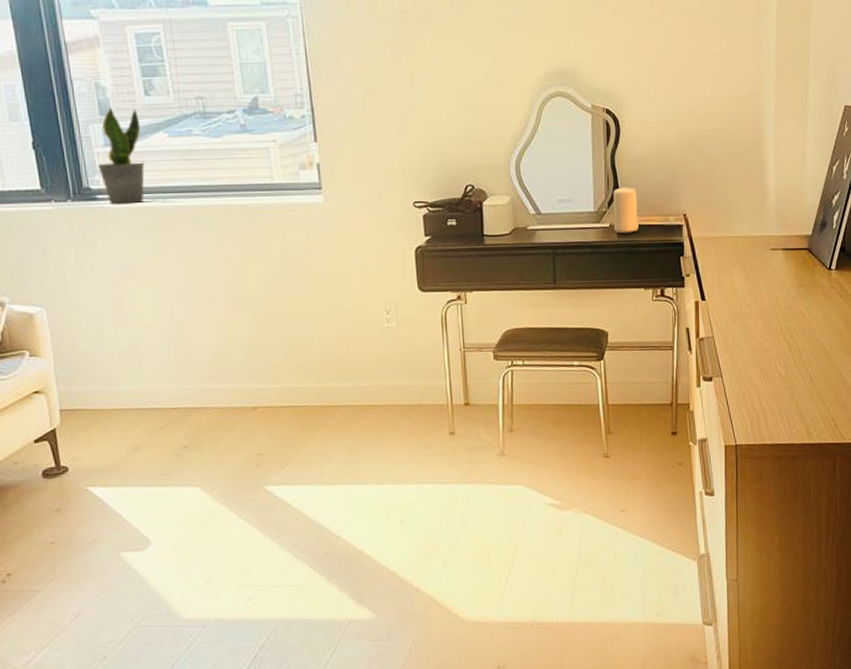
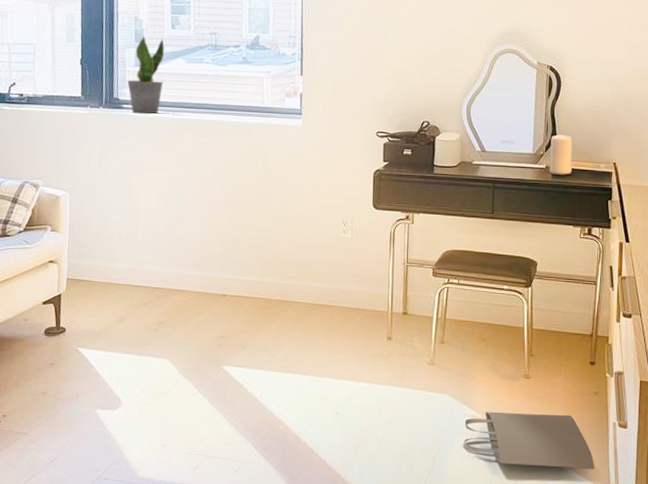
tote bag: none [544,489,683,550] -> present [463,411,595,470]

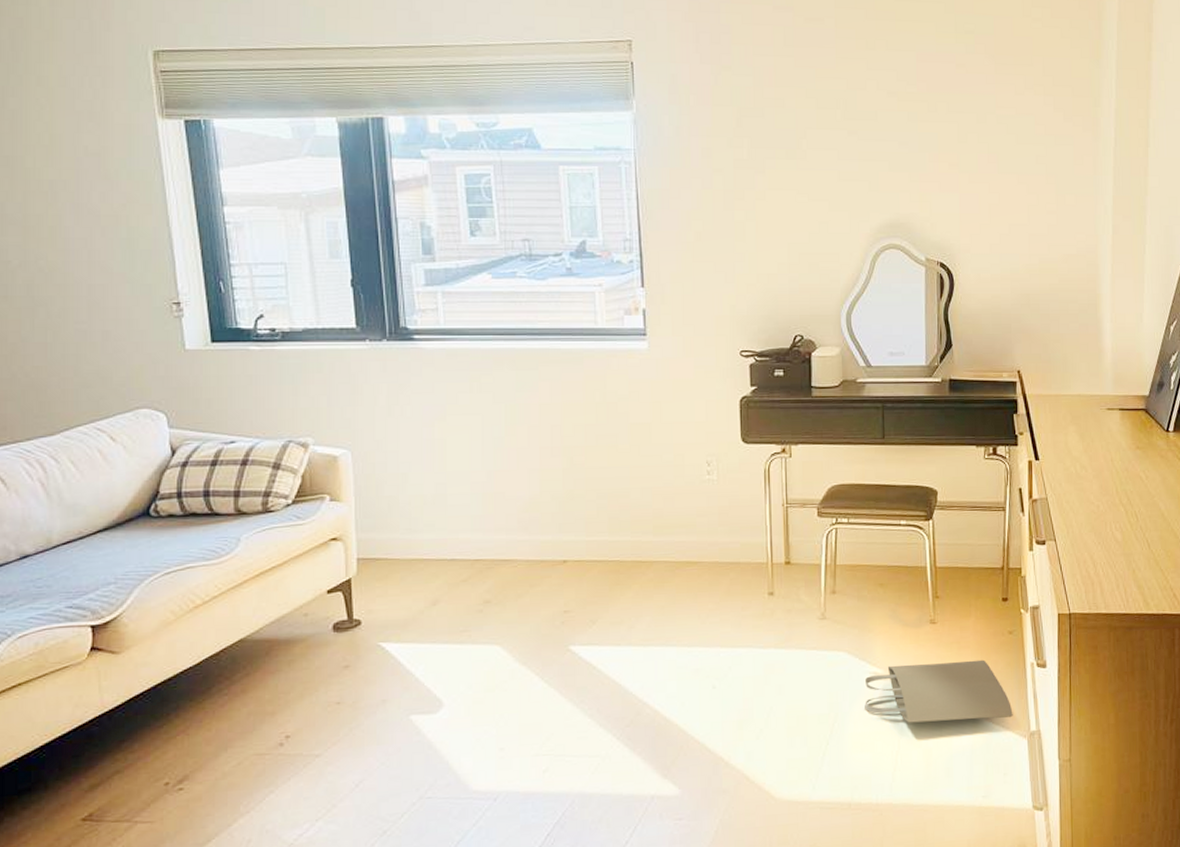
potted plant: present [127,36,165,115] -> none [416,247,466,346]
candle: present [549,134,572,175] -> none [945,342,971,389]

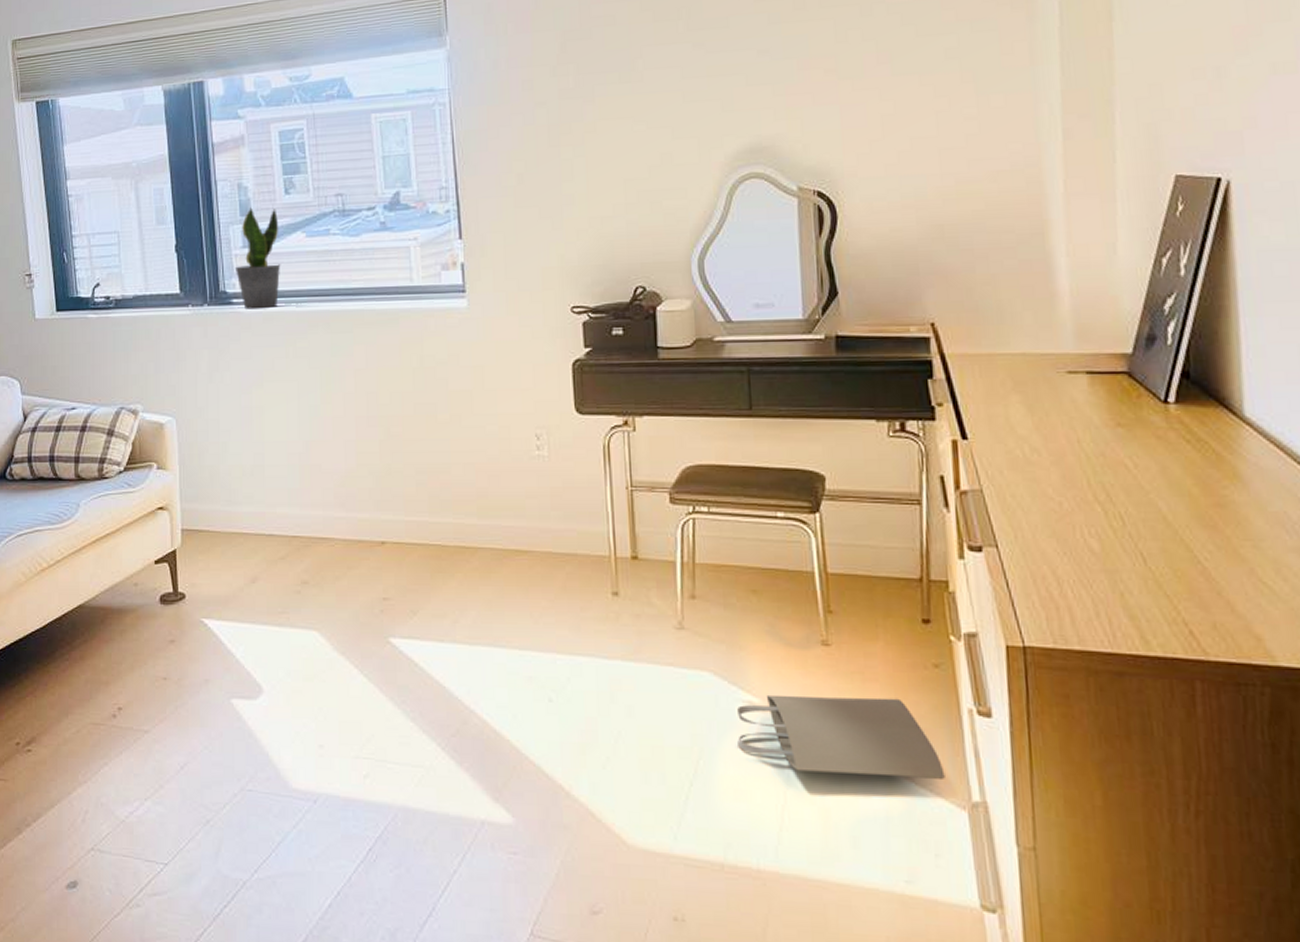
potted plant: none [416,247,466,346] -> present [234,207,281,310]

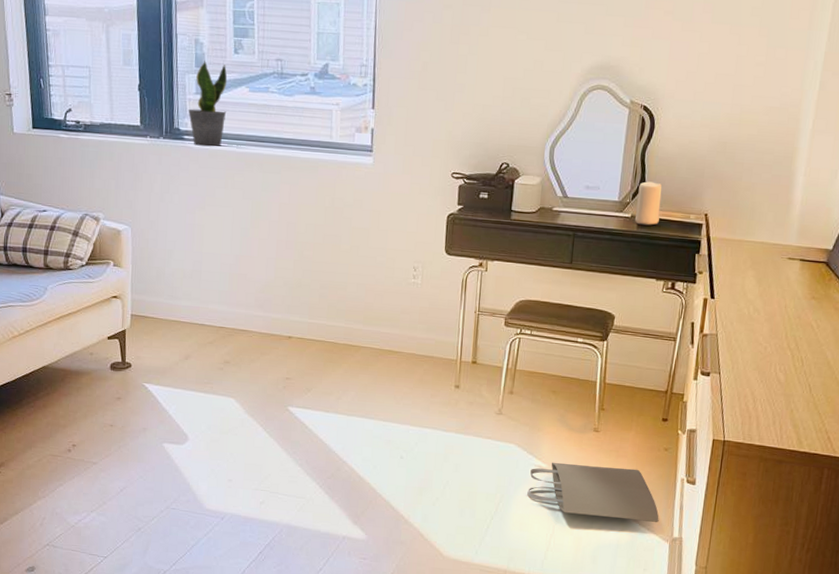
candle: none [829,288,866,348] -> present [634,181,662,226]

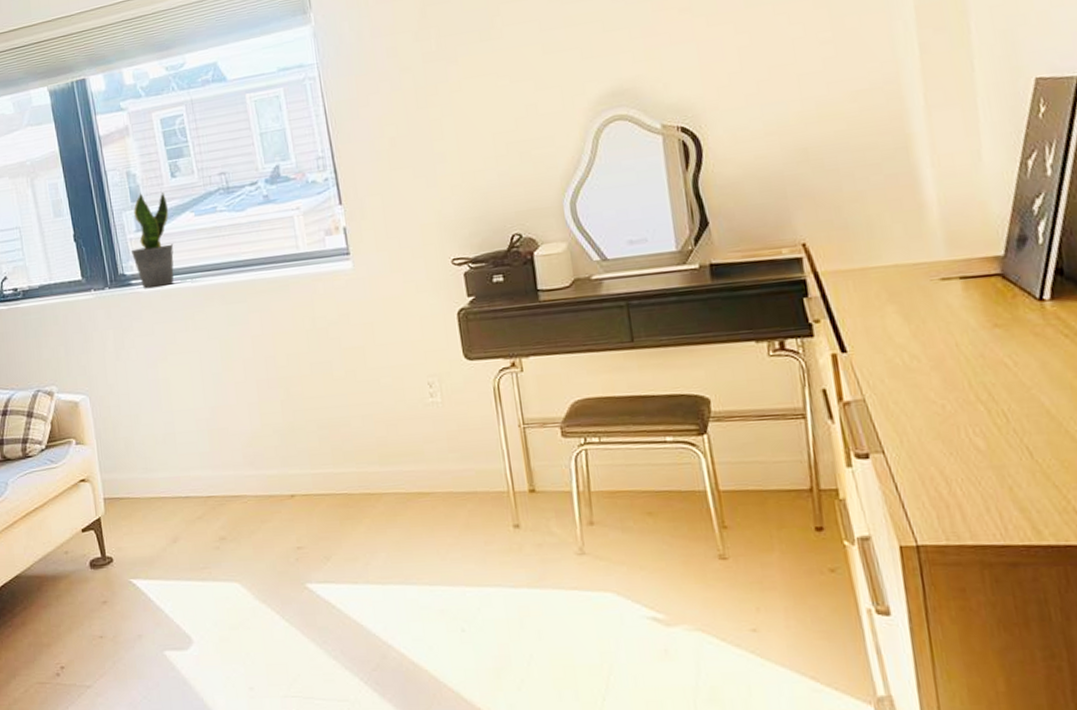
tote bag: present [527,462,659,523] -> none [642,604,849,680]
candle: present [634,181,662,226] -> none [700,217,740,276]

